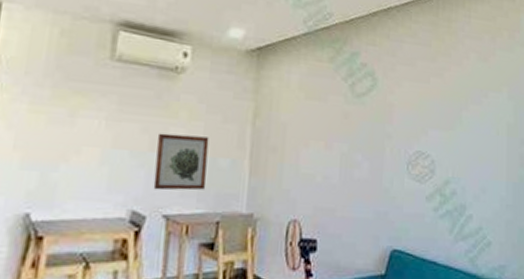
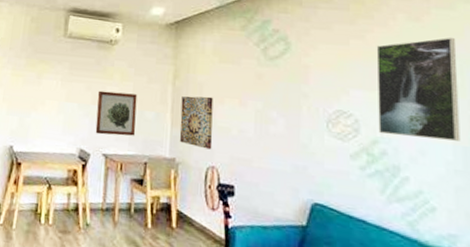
wall art: none [258,138,298,201] -> present [179,96,213,150]
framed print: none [450,79,513,178] -> present [376,38,461,141]

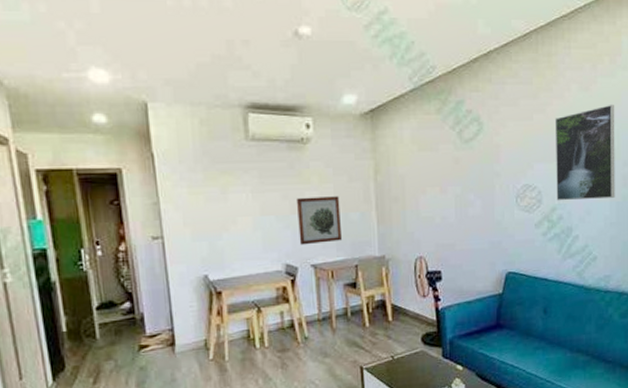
wall art: present [179,96,213,150] -> none [385,188,419,241]

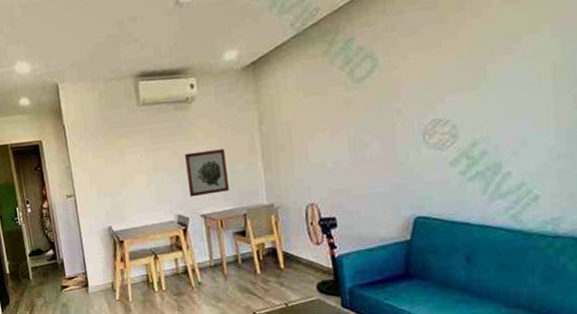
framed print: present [554,105,615,201] -> none [470,13,563,135]

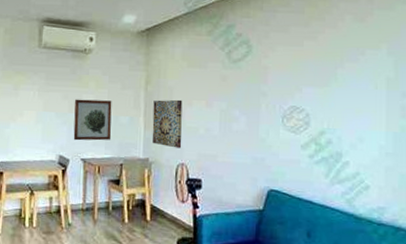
wall art: none [270,134,309,189] -> present [152,99,183,148]

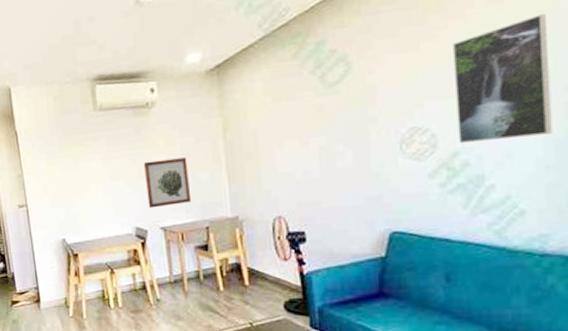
wall art: present [152,99,183,148] -> none [235,143,276,200]
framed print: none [326,36,393,128] -> present [452,14,553,144]

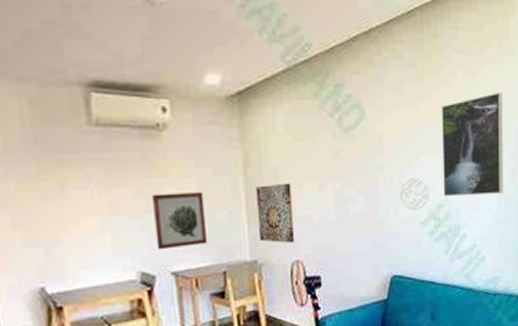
wall art: none [235,143,276,200] -> present [256,183,295,243]

